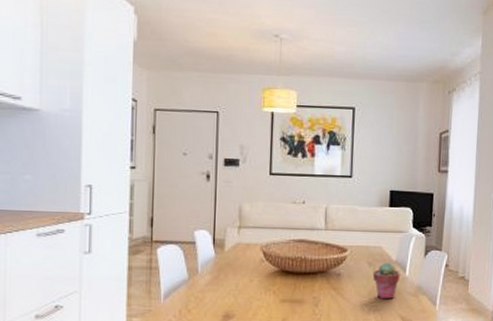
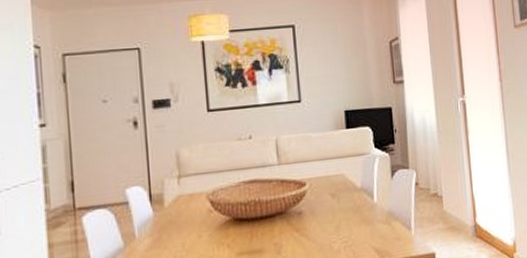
potted succulent: present [372,262,400,300] -> none [337,190,368,233]

